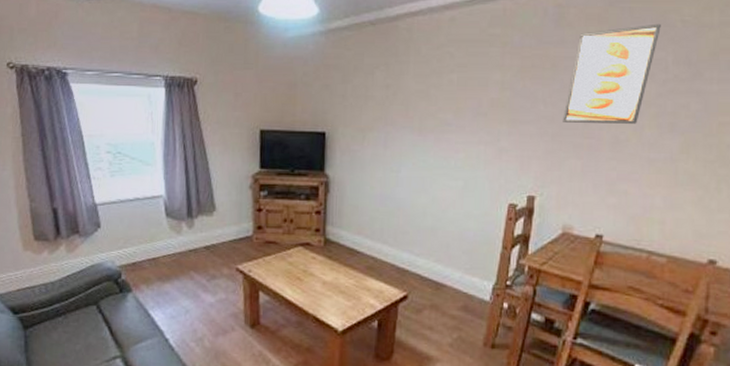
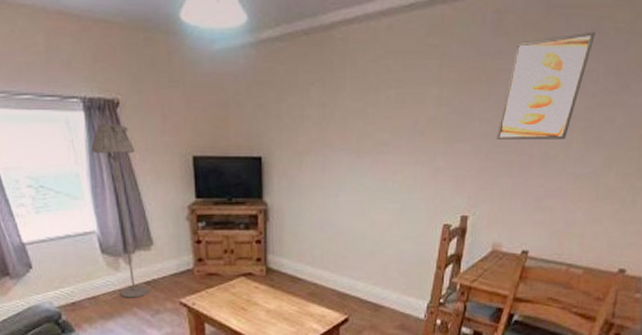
floor lamp: none [168,99,207,262] -> present [91,124,148,298]

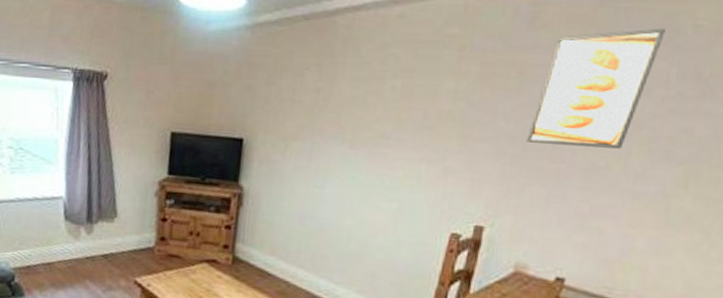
floor lamp: present [91,124,148,298] -> none [73,94,115,271]

